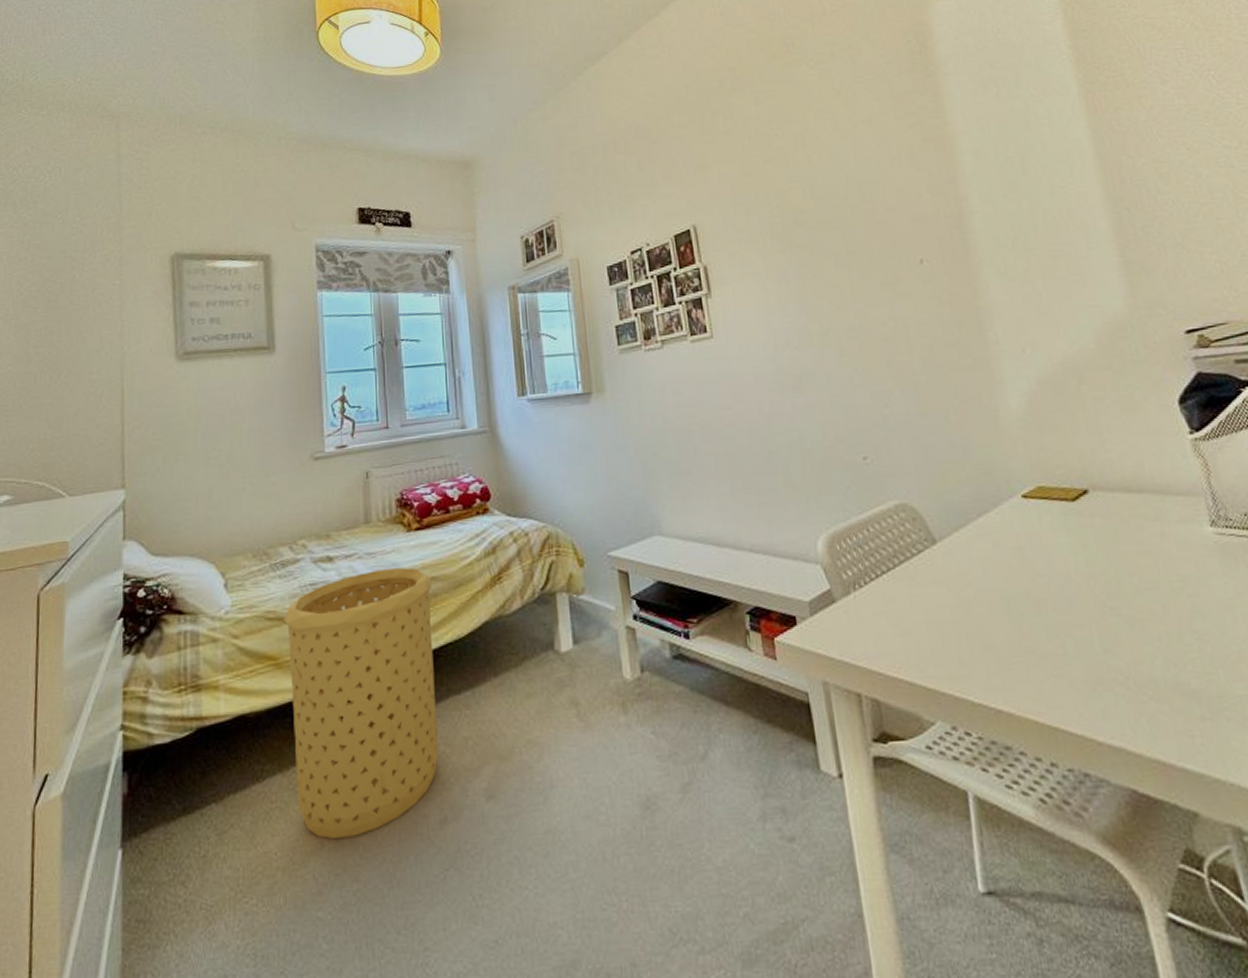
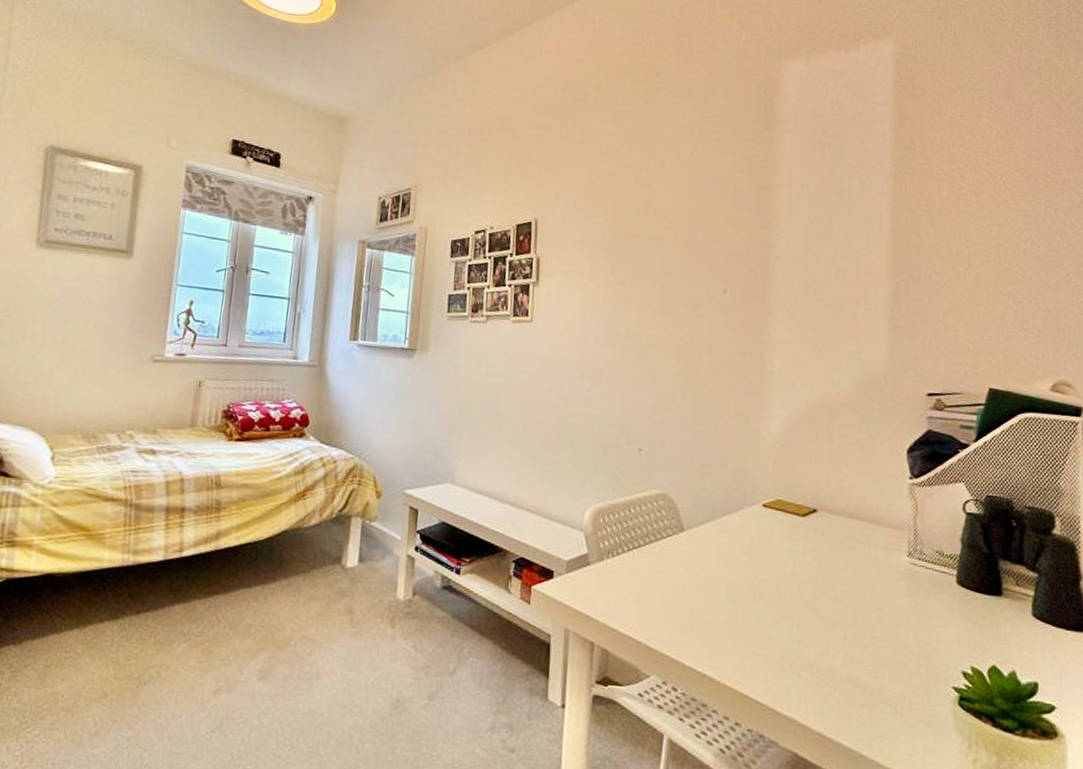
laundry basket: present [284,567,439,840] -> none [89,469,243,692]

